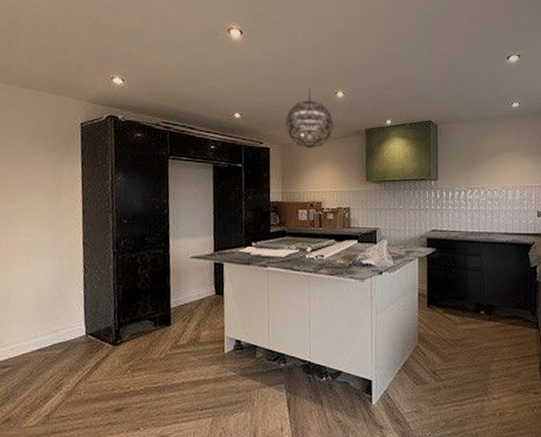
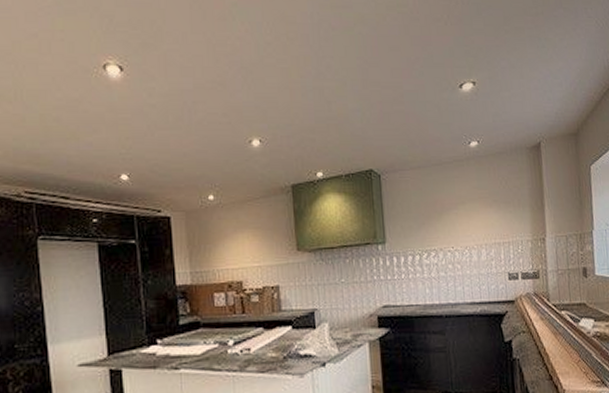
pendant light: present [286,89,334,148] -> none [189,138,251,214]

